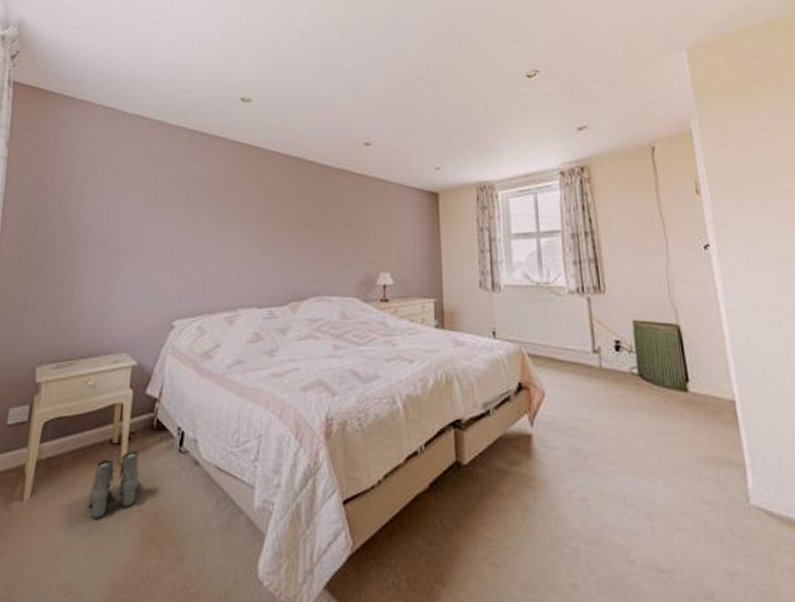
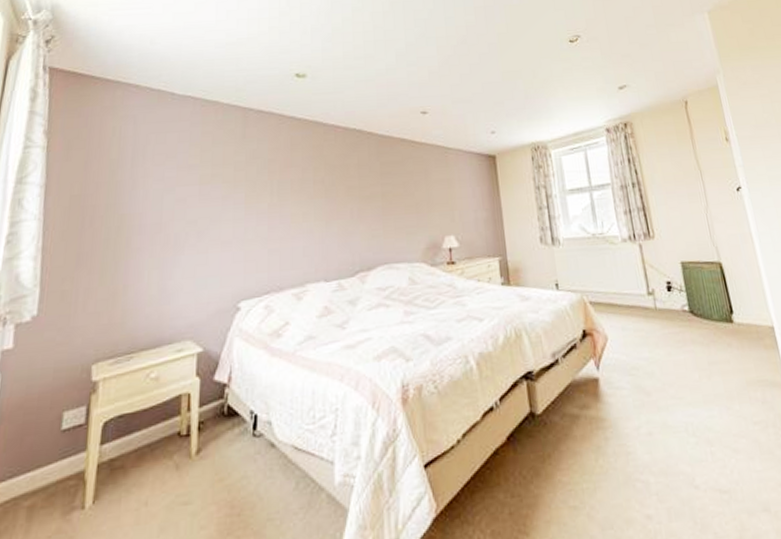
boots: present [88,451,139,520] -> none [158,441,212,519]

